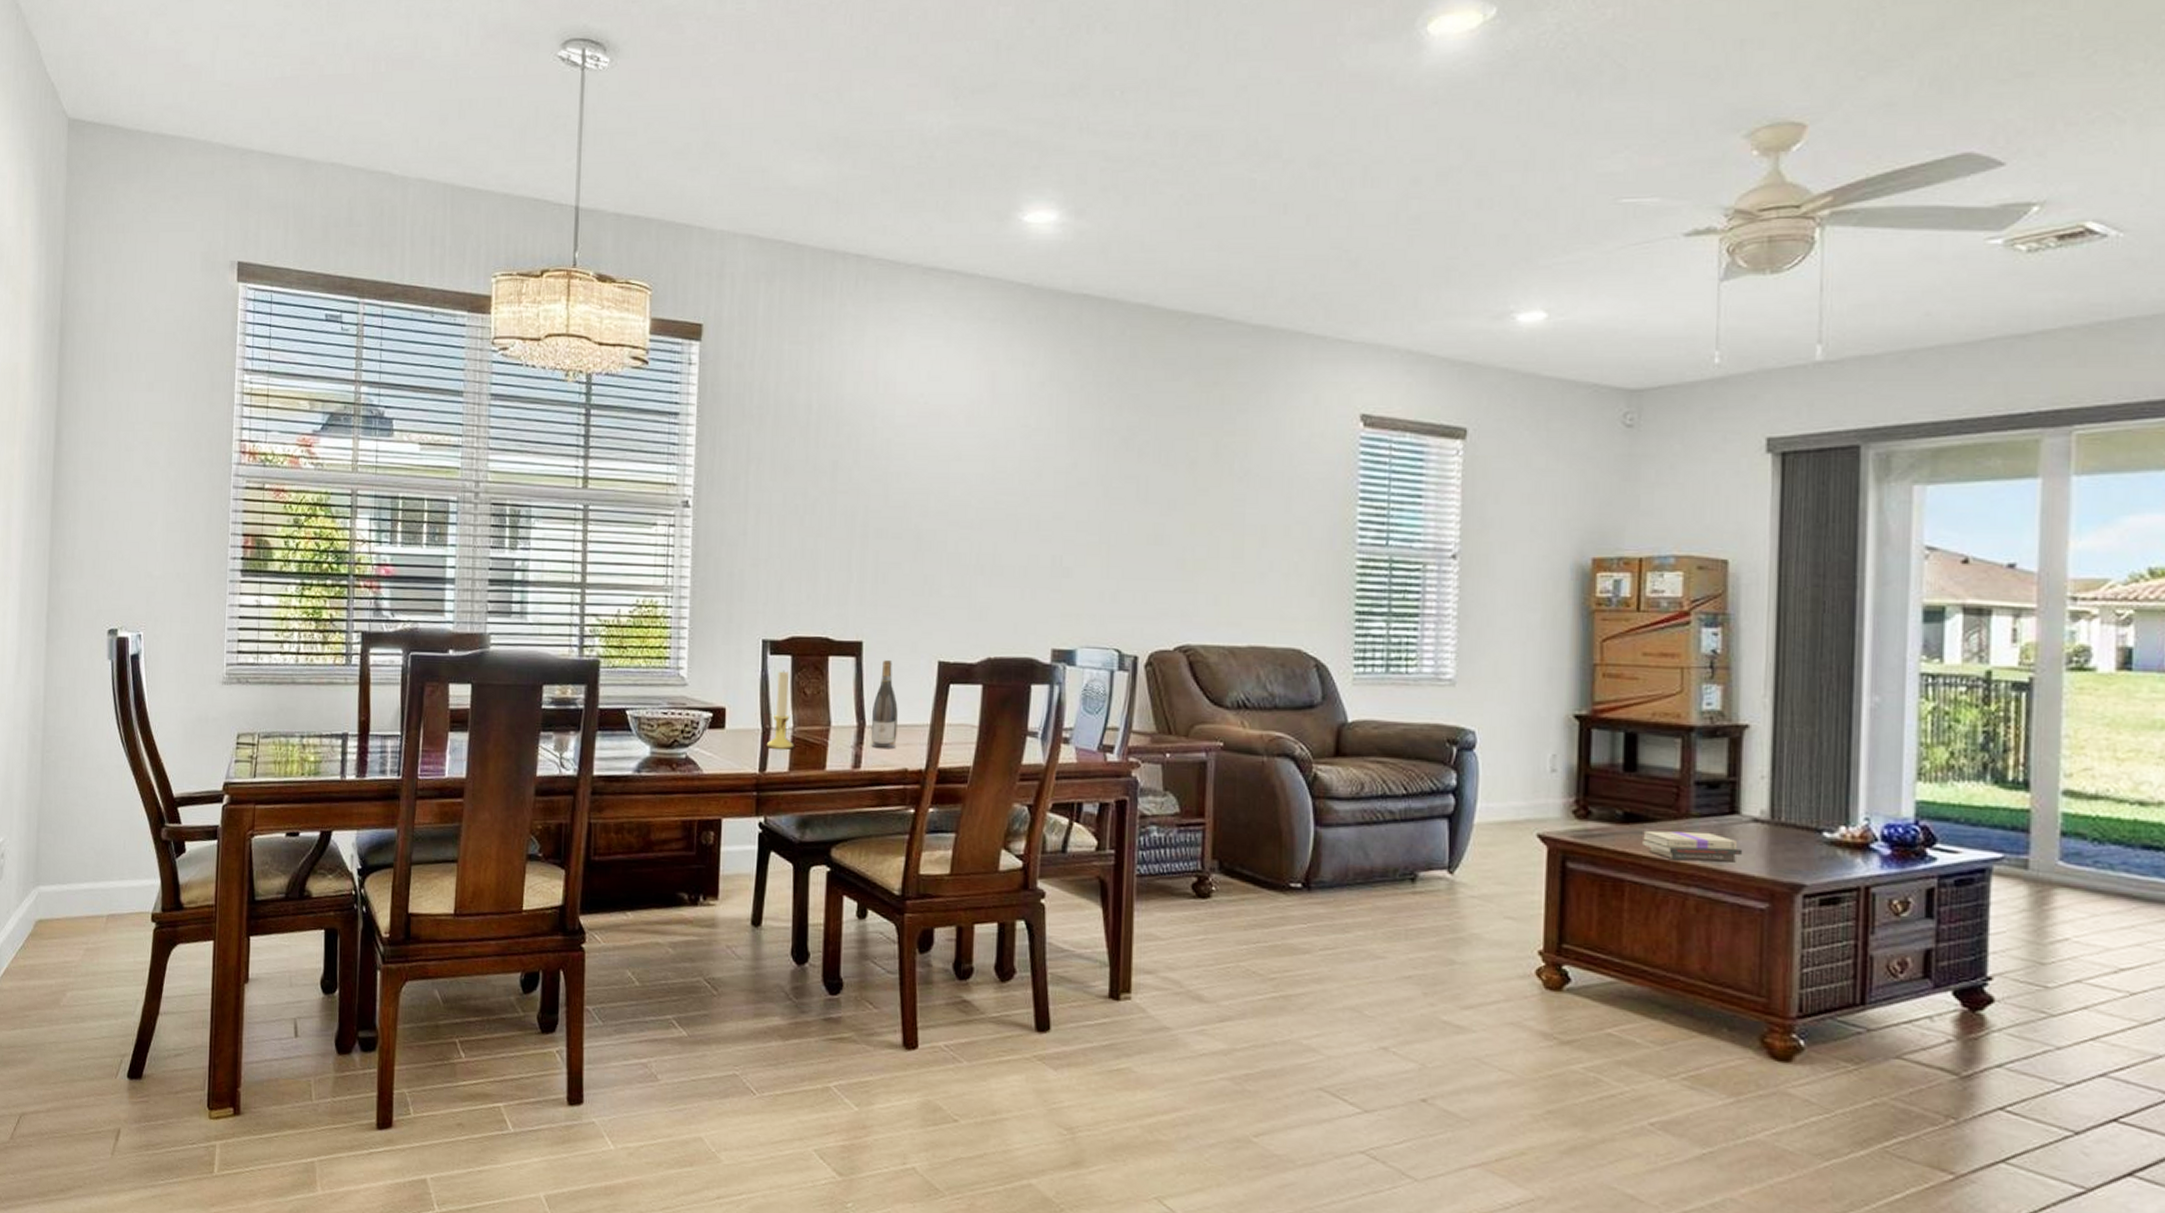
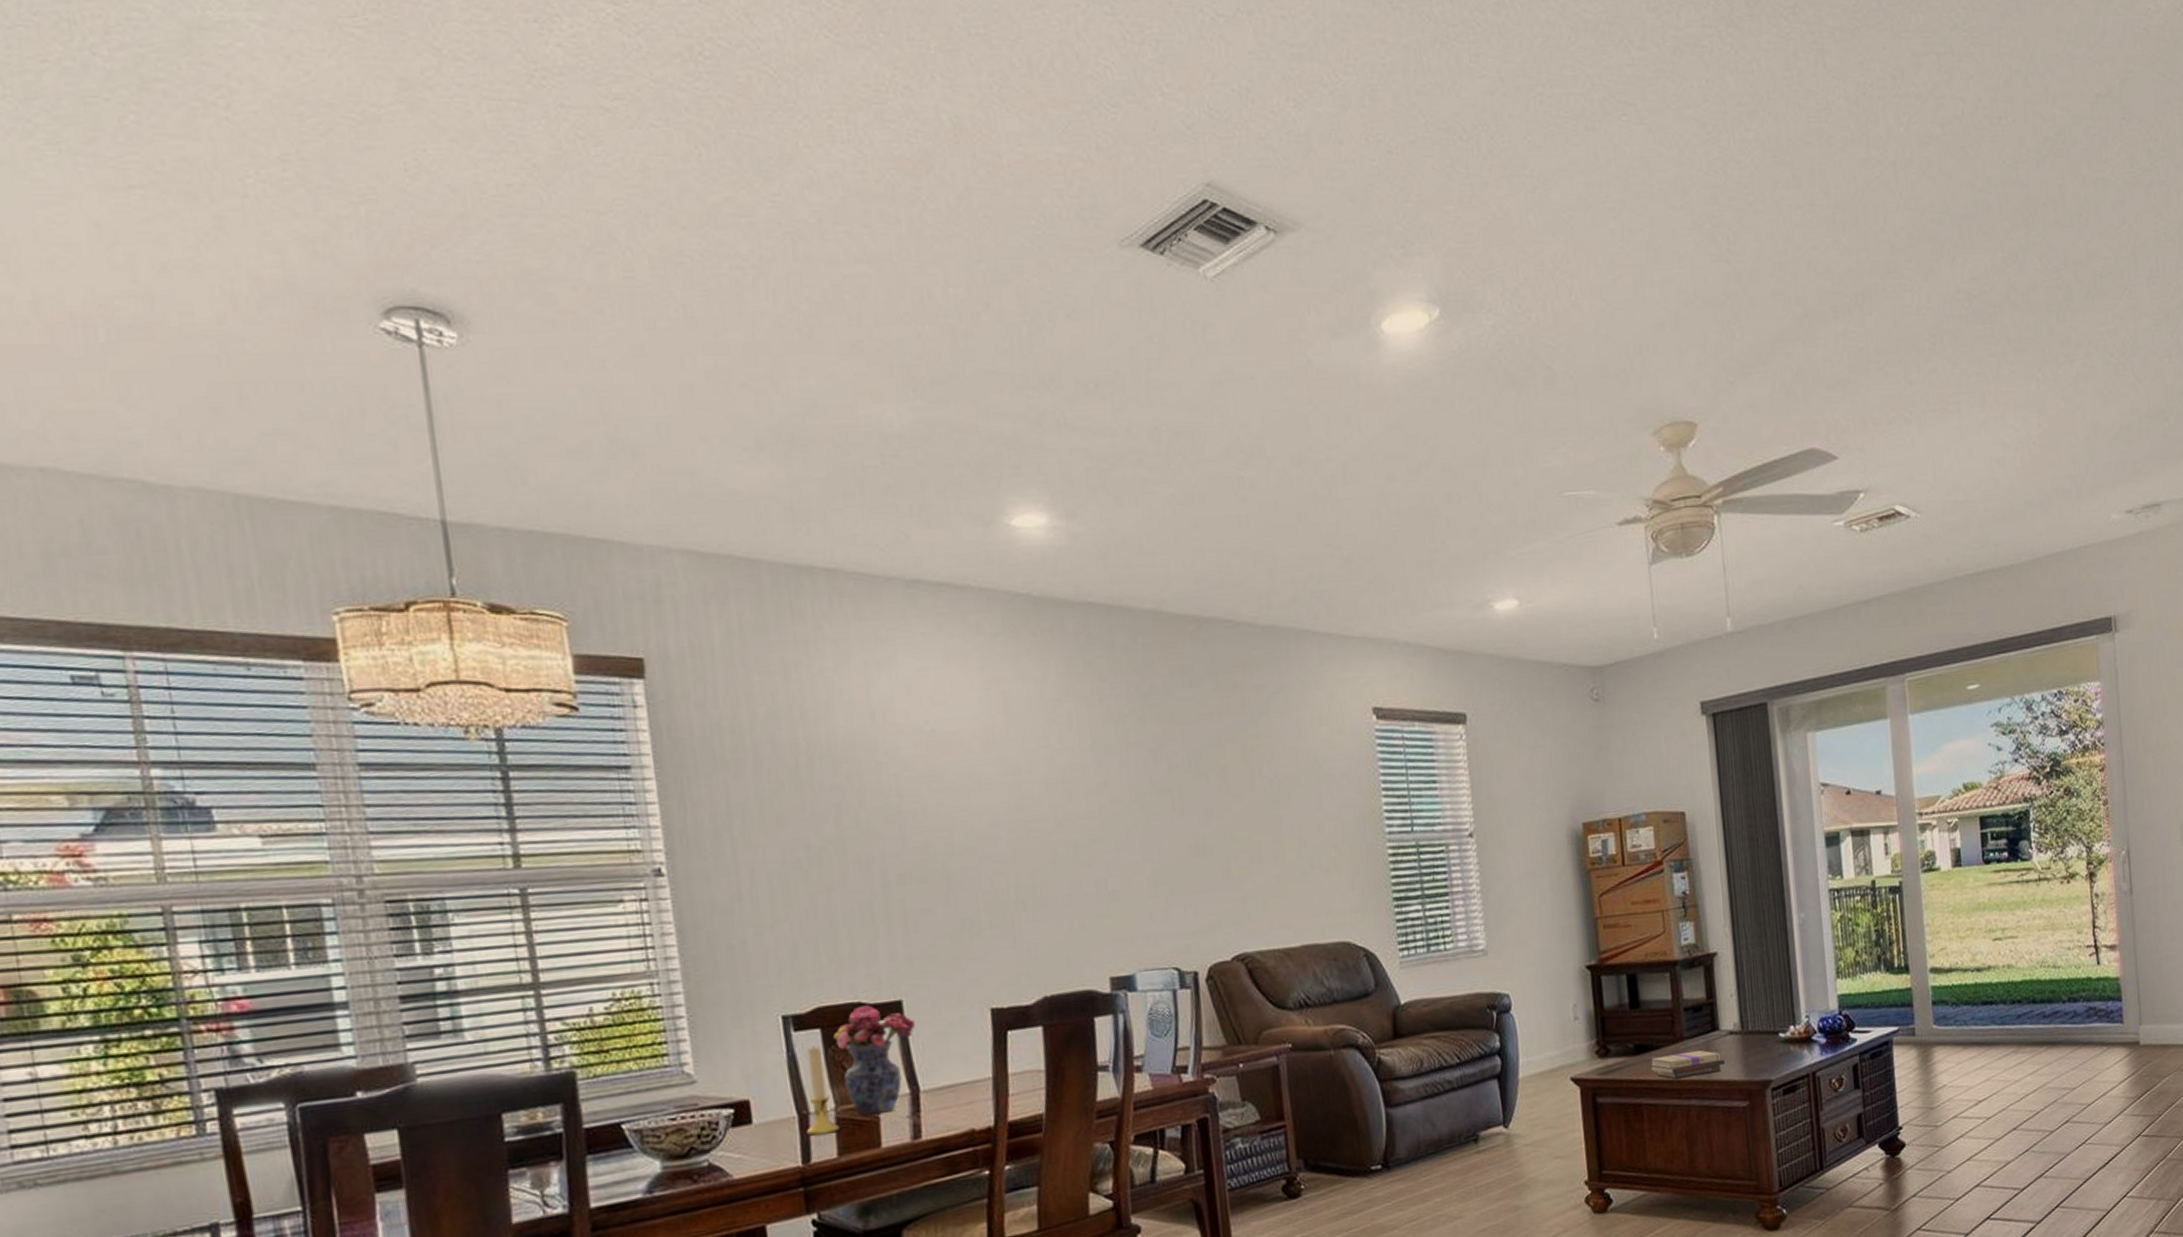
flower arrangement: none [801,641,870,741] -> present [833,1005,915,1117]
wine bottle: present [871,659,898,750] -> none [924,1015,959,1114]

